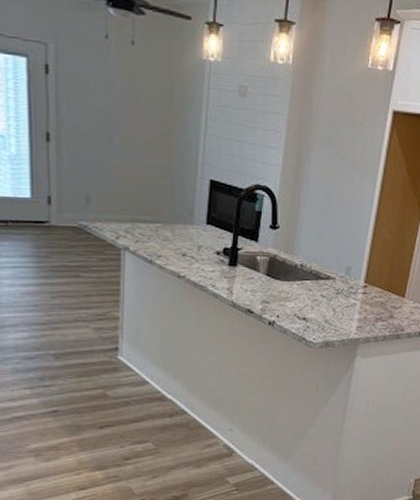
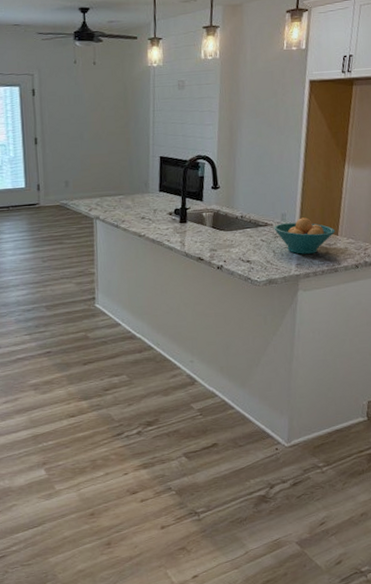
fruit bowl: none [336,274,403,316] -> present [274,217,336,254]

